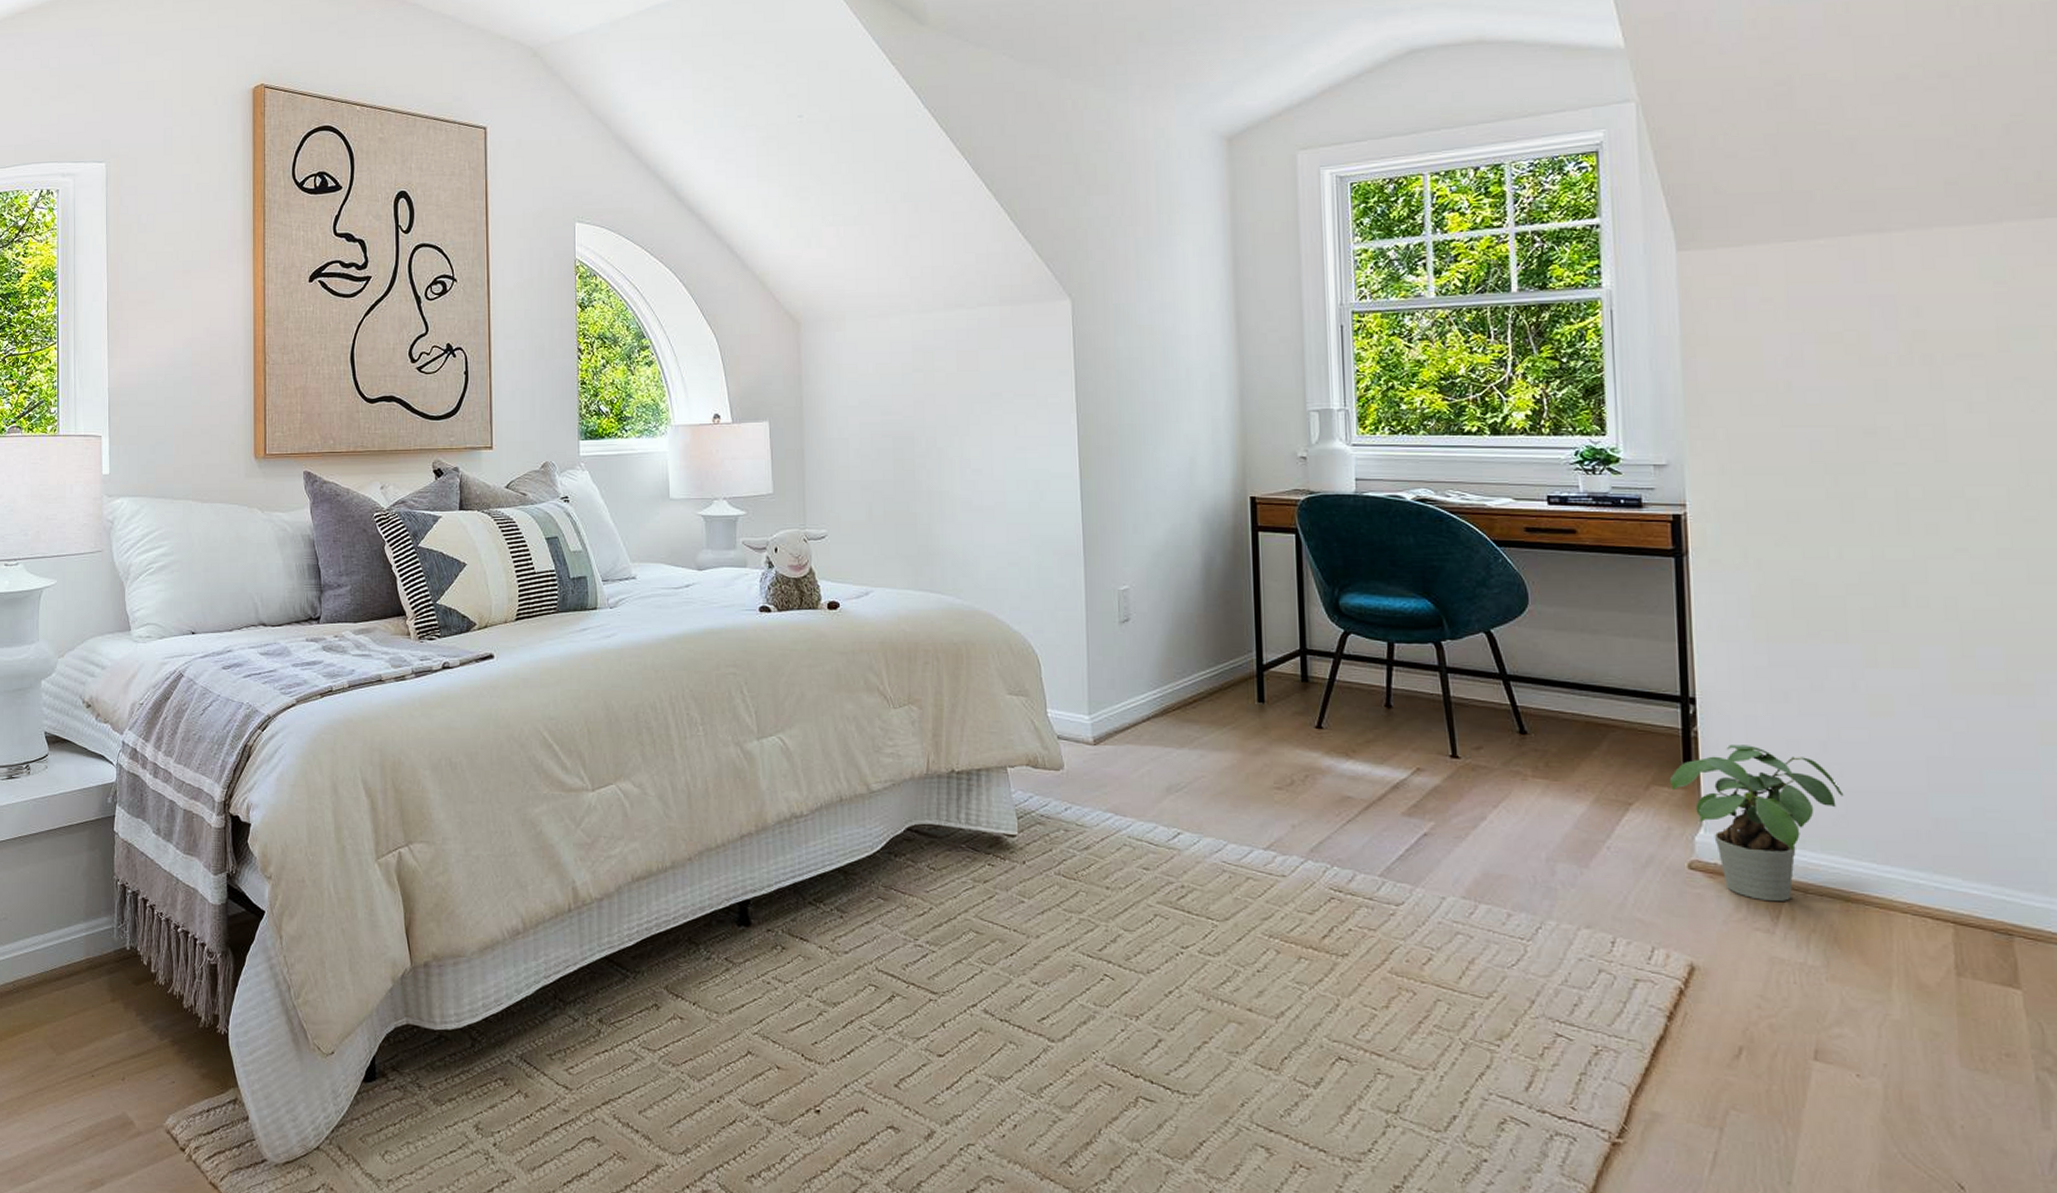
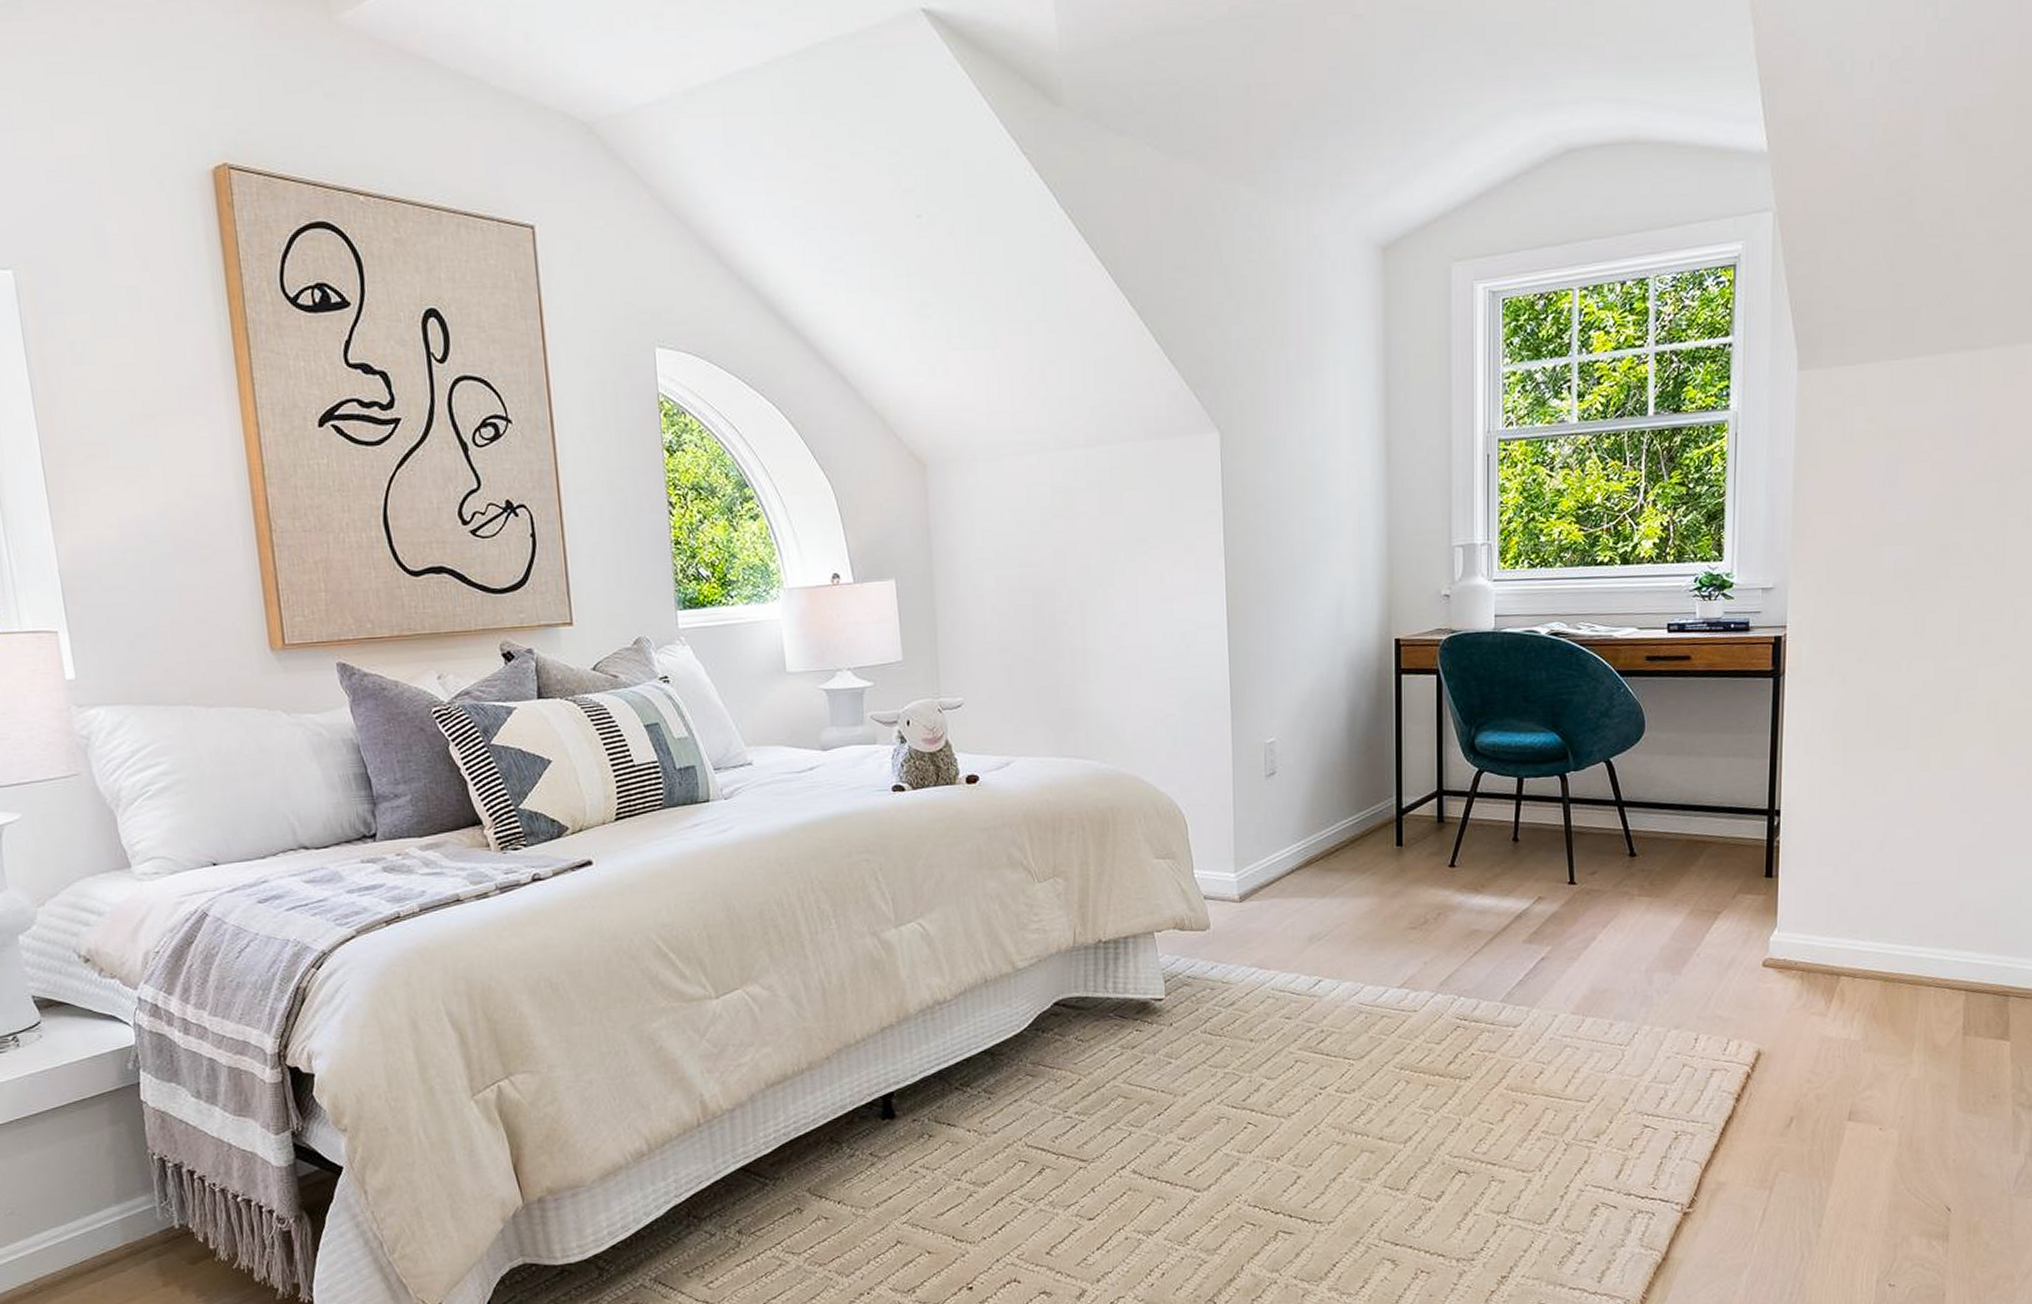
potted plant: present [1669,744,1844,902] -> none [1753,849,1893,988]

